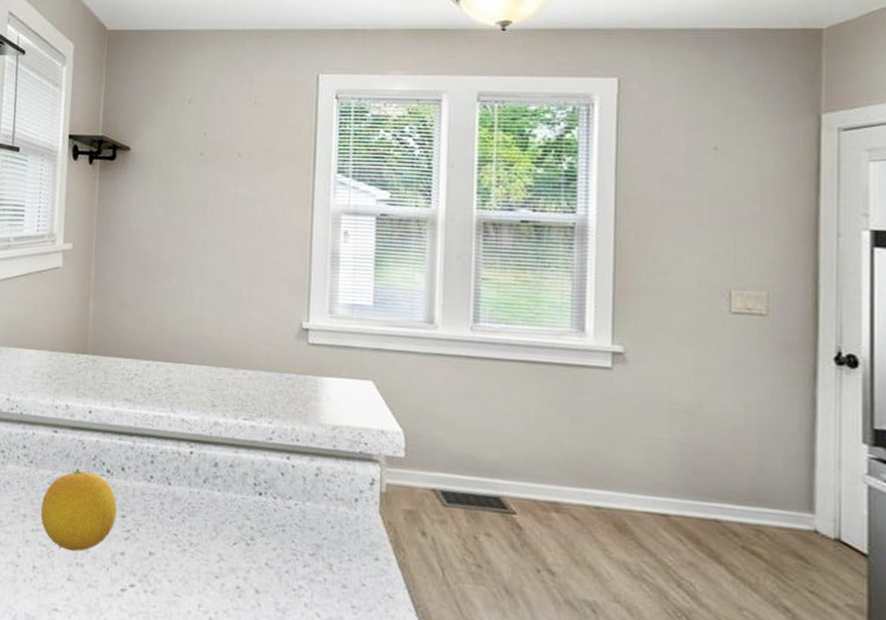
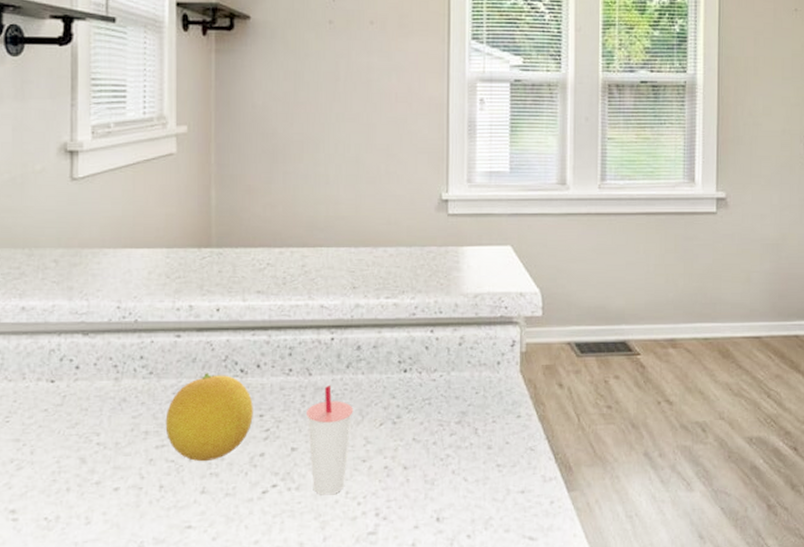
cup: none [163,496,209,605] -> present [305,384,353,495]

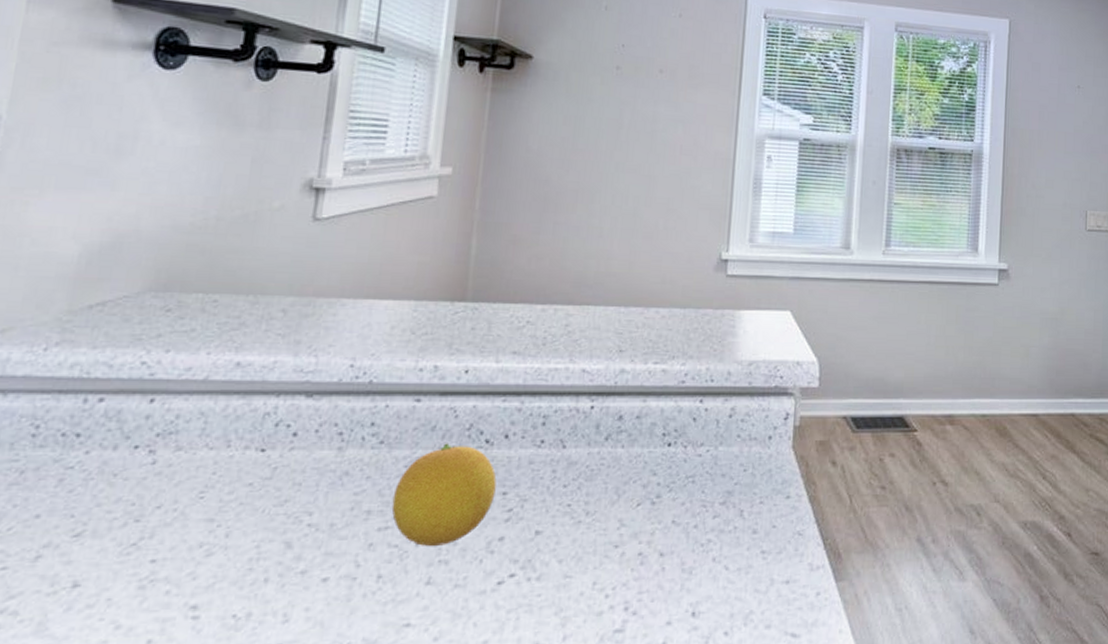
cup: present [305,384,353,495] -> none [555,458,609,587]

